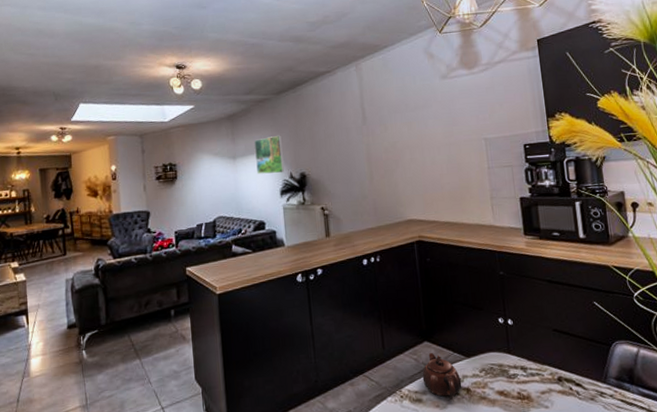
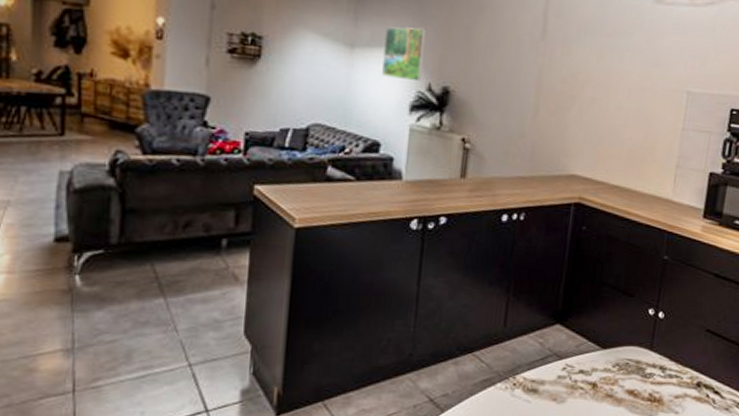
teapot: present [422,353,462,397] -> none [544,338,590,391]

